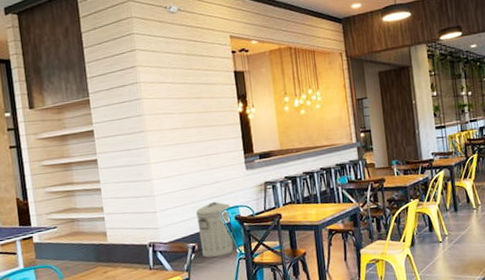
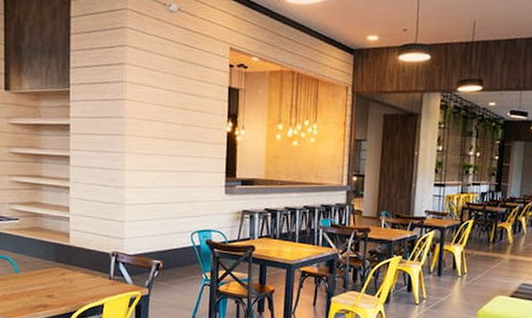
trash can: present [195,201,234,258] -> none [165,221,203,278]

